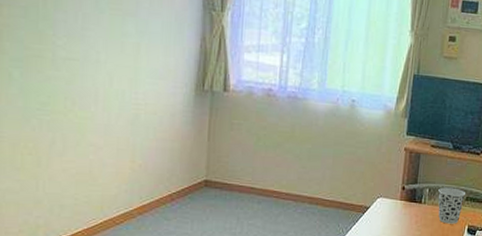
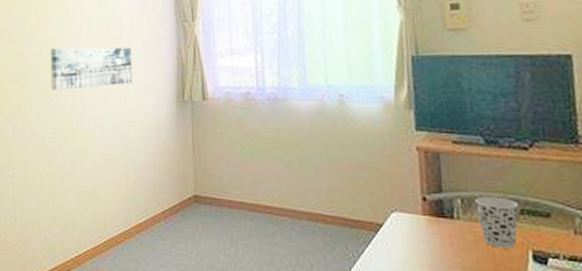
wall art: none [39,12,148,66] -> present [50,47,132,90]

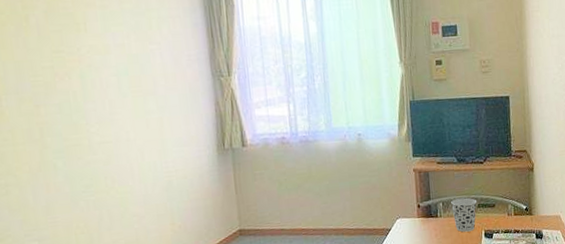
wall art: present [50,47,132,90] -> none [73,102,171,149]

